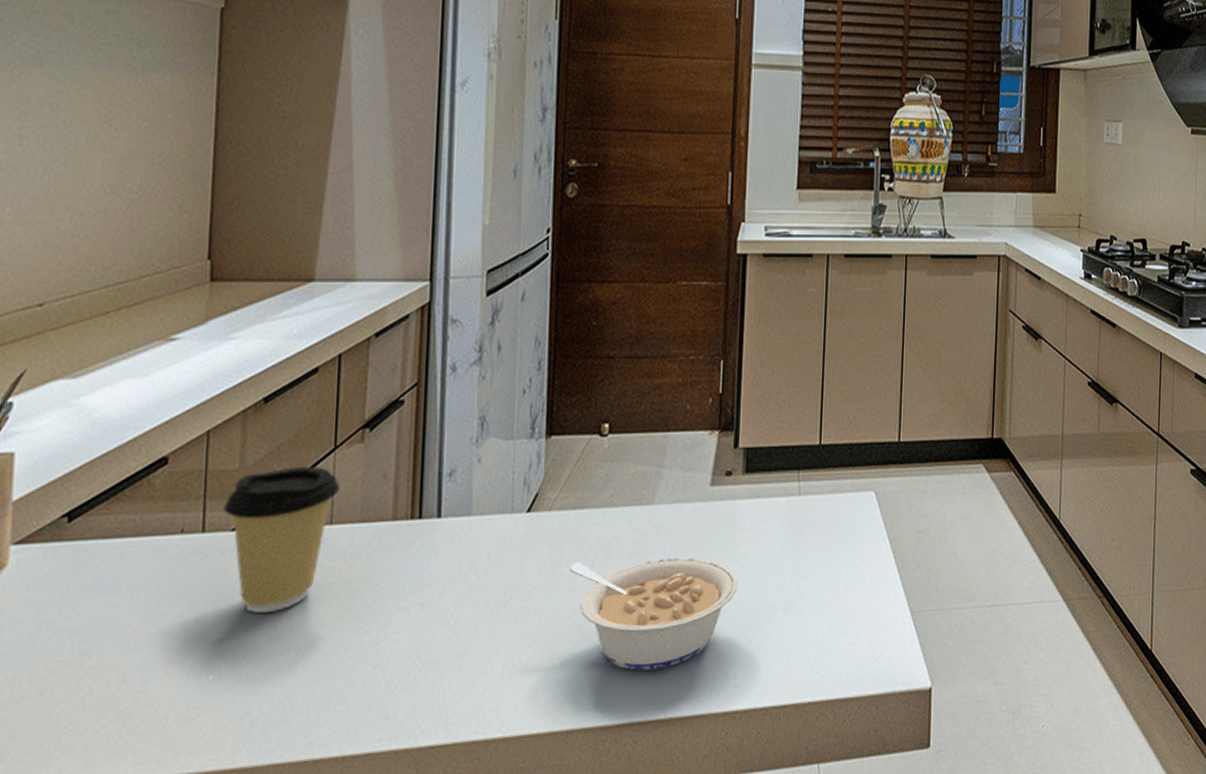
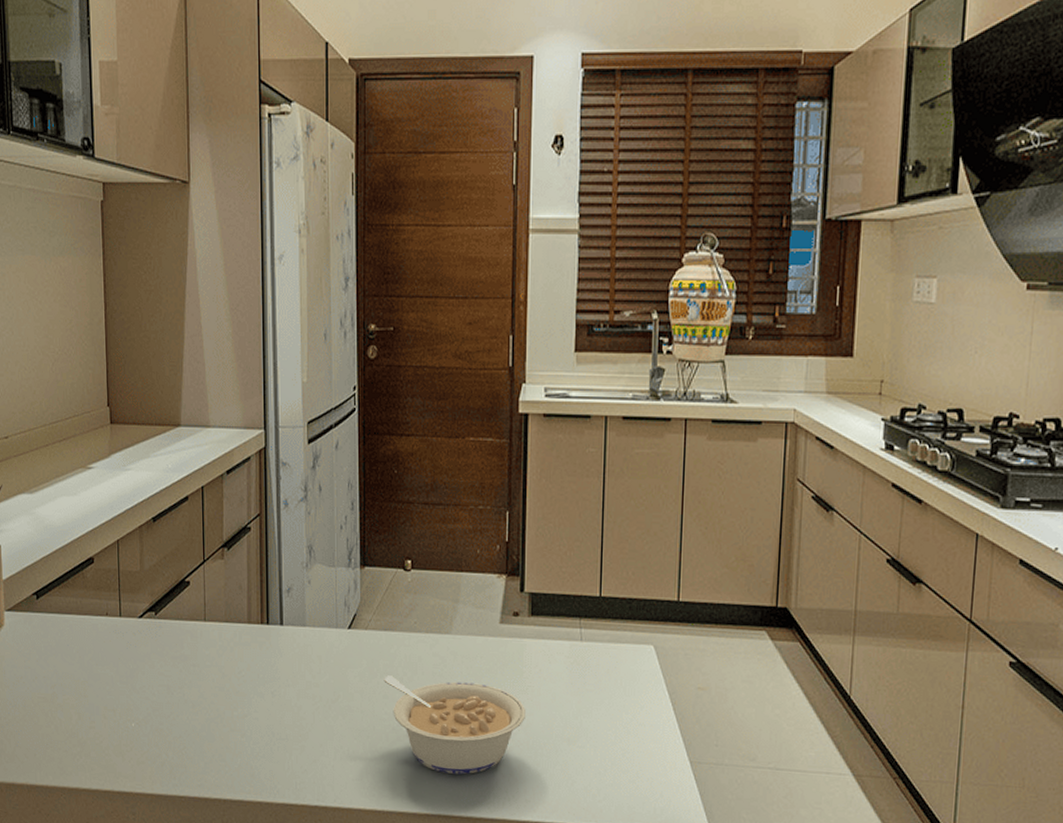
coffee cup: present [224,466,340,613] -> none [132,573,209,683]

